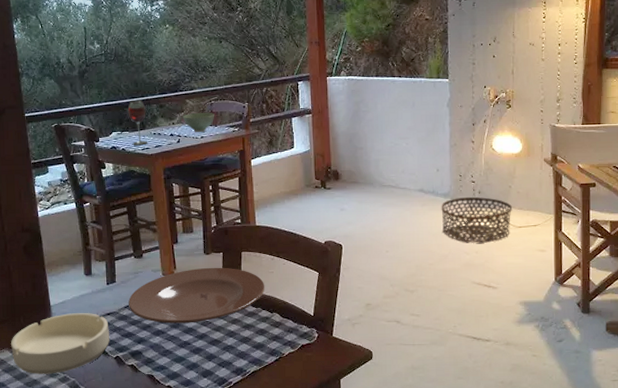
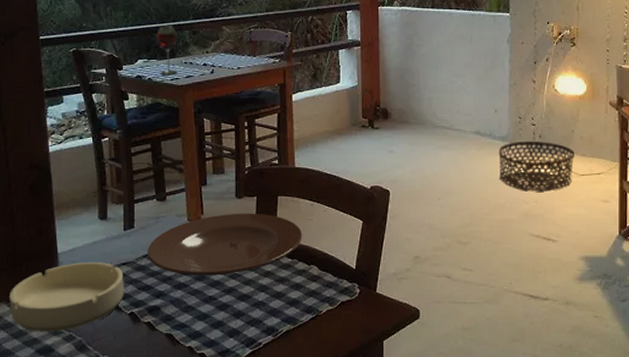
bowl: present [182,113,215,132] -> none [217,42,254,62]

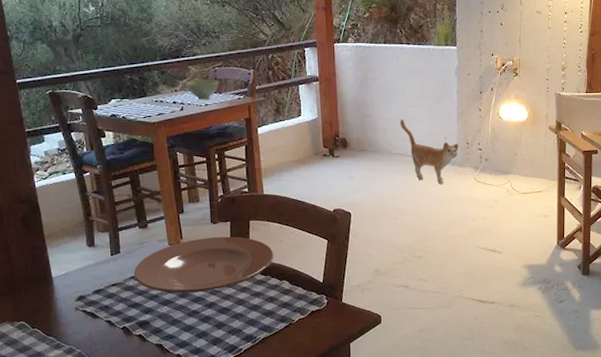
ashtray: present [9,262,124,332] -> none [12,284,116,347]
wineglass: present [156,24,178,76] -> none [127,65,150,114]
bowl: none [217,42,254,62] -> present [185,80,219,100]
cat: none [446,89,510,162] -> present [400,119,459,185]
basket: present [498,140,575,192] -> none [448,164,517,210]

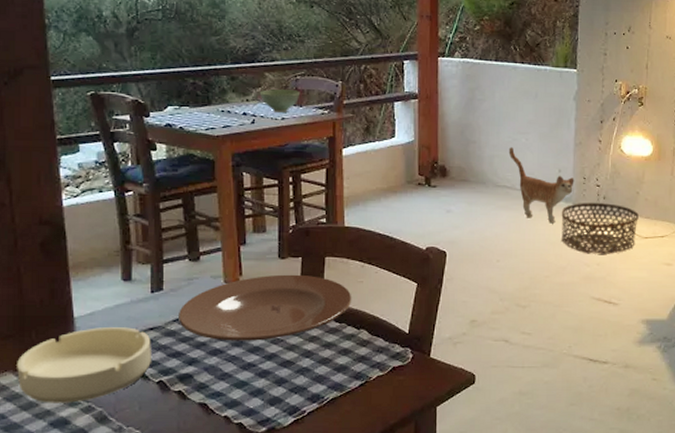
ashtray: none [12,284,116,347] -> present [17,327,151,403]
basket: none [448,164,517,210] -> present [561,202,639,254]

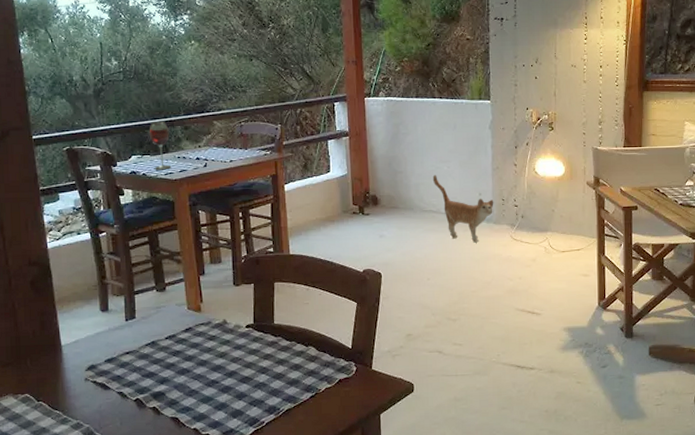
ashtray: present [17,327,151,403] -> none [16,352,129,422]
plate: present [177,274,352,341] -> none [149,299,300,362]
wineglass: none [189,68,214,125] -> present [149,121,172,170]
bowl: present [259,89,301,112] -> none [209,135,245,156]
basket: present [561,202,639,254] -> none [483,221,555,269]

